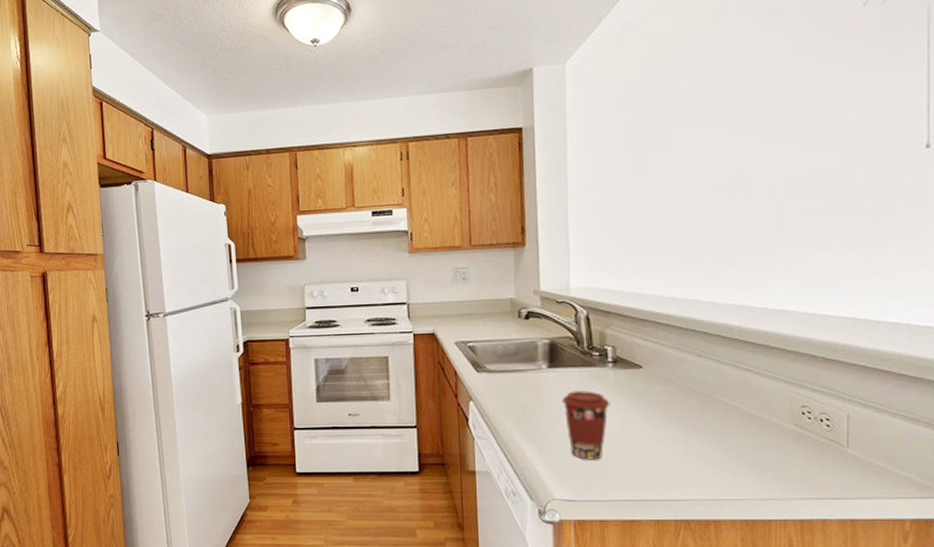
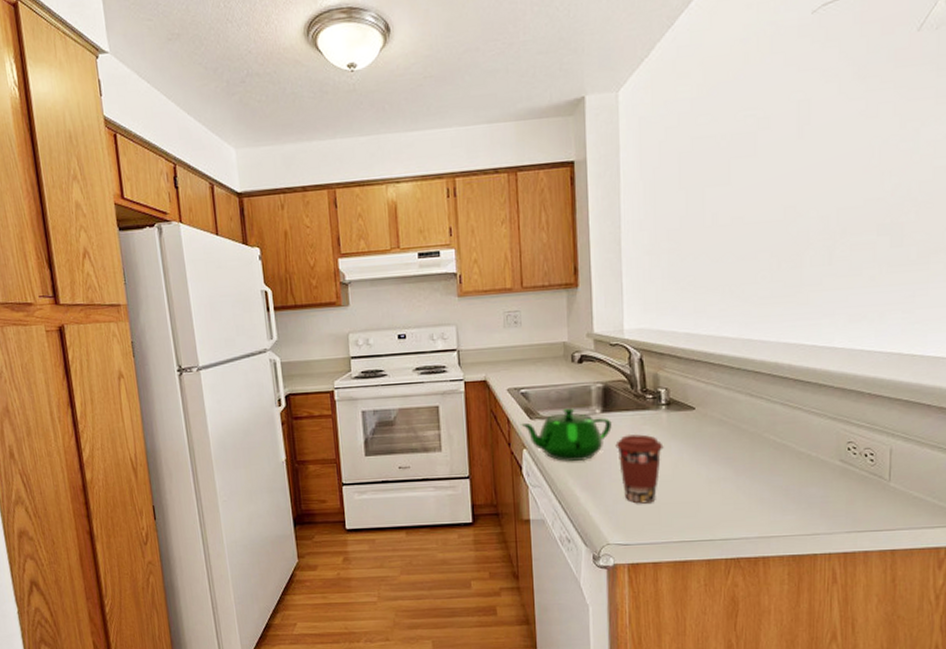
teapot: none [466,361,558,415] -> present [519,407,612,461]

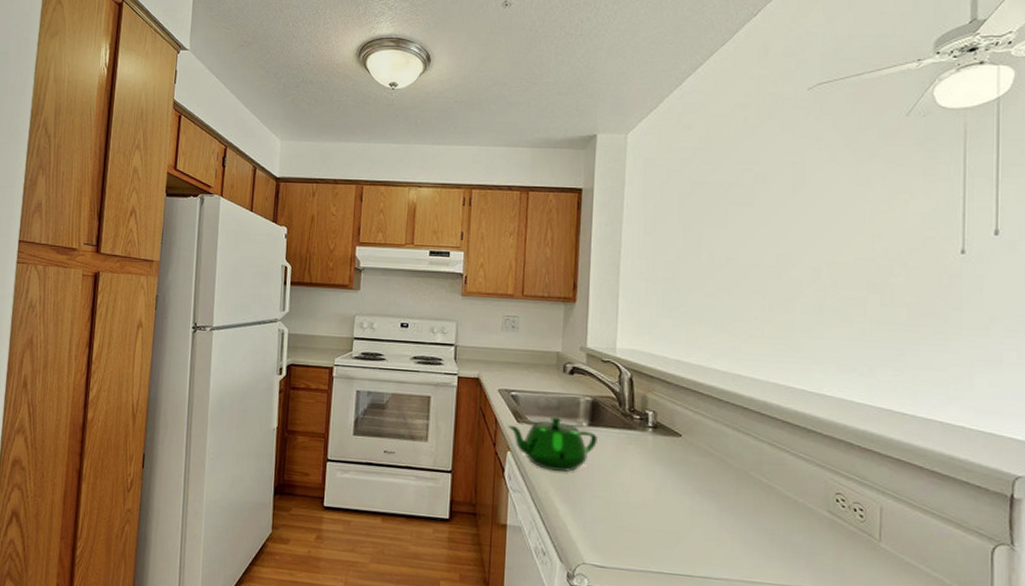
coffee cup: present [615,434,664,504] -> none [599,452,648,527]

